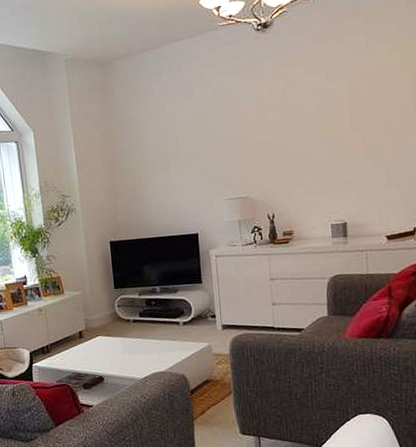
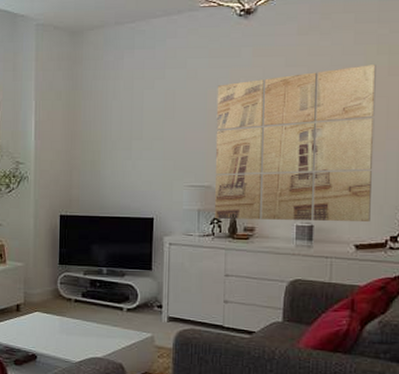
wall art: none [243,63,398,227] -> present [215,65,376,221]

